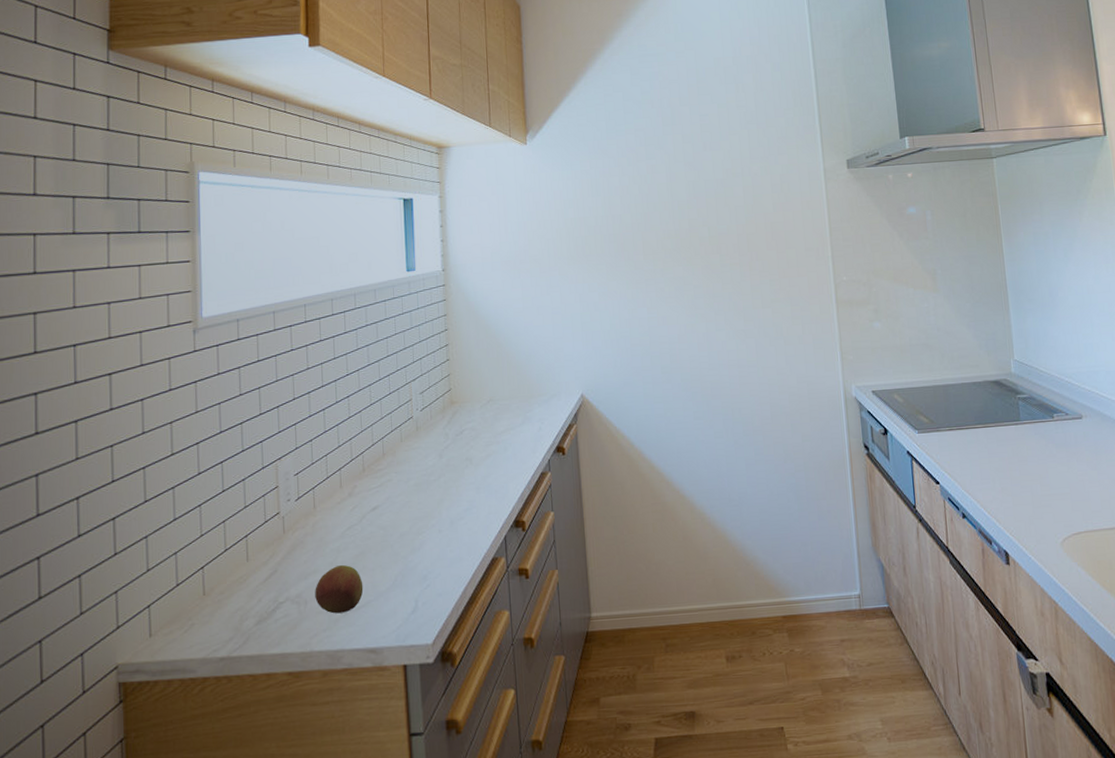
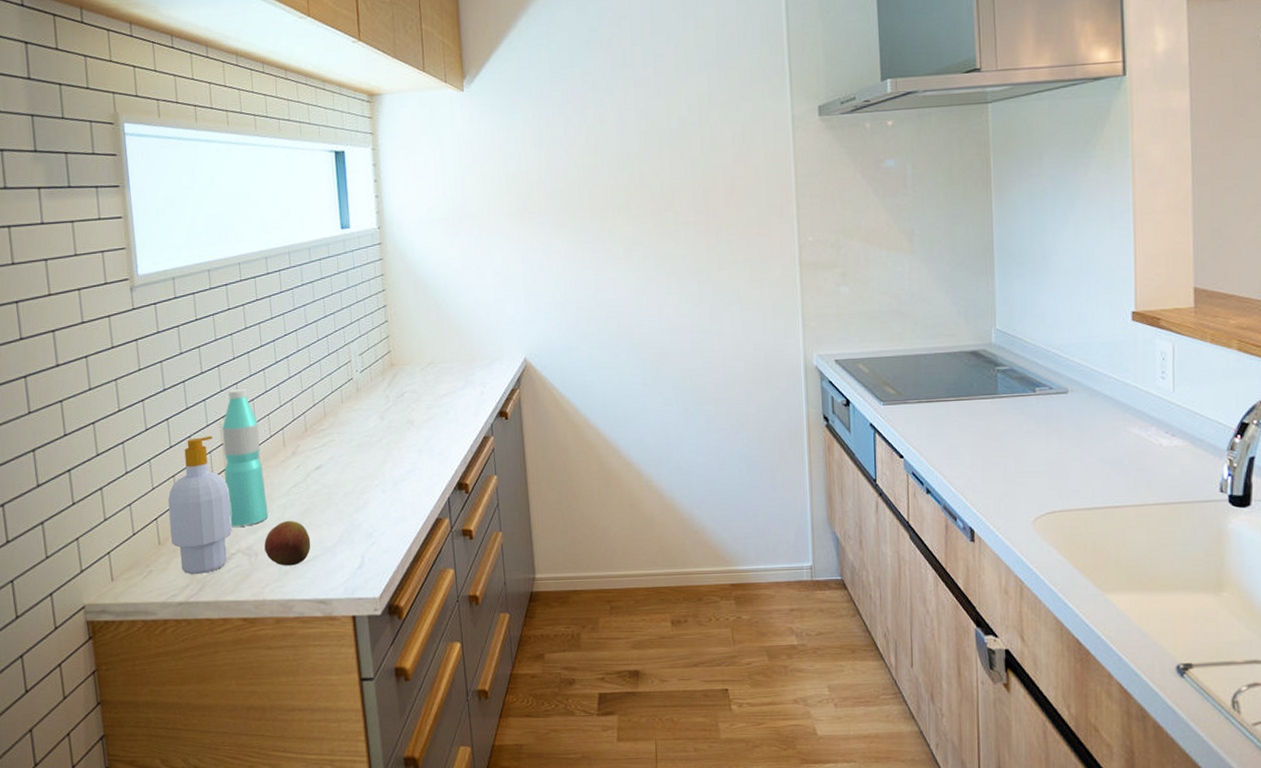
soap bottle: none [216,478,283,626] -> present [167,435,233,574]
water bottle: none [277,429,321,573] -> present [222,388,269,527]

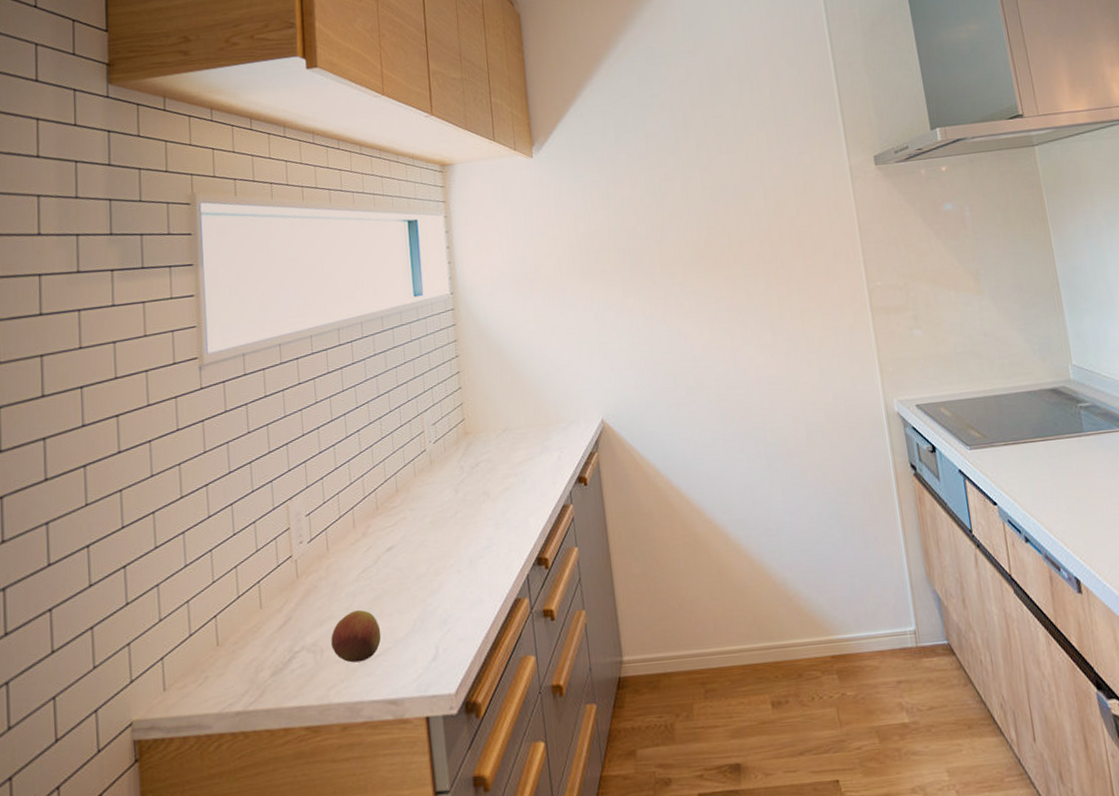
soap bottle: present [167,435,233,574] -> none [228,519,297,678]
water bottle: present [222,388,269,527] -> none [288,466,336,621]

